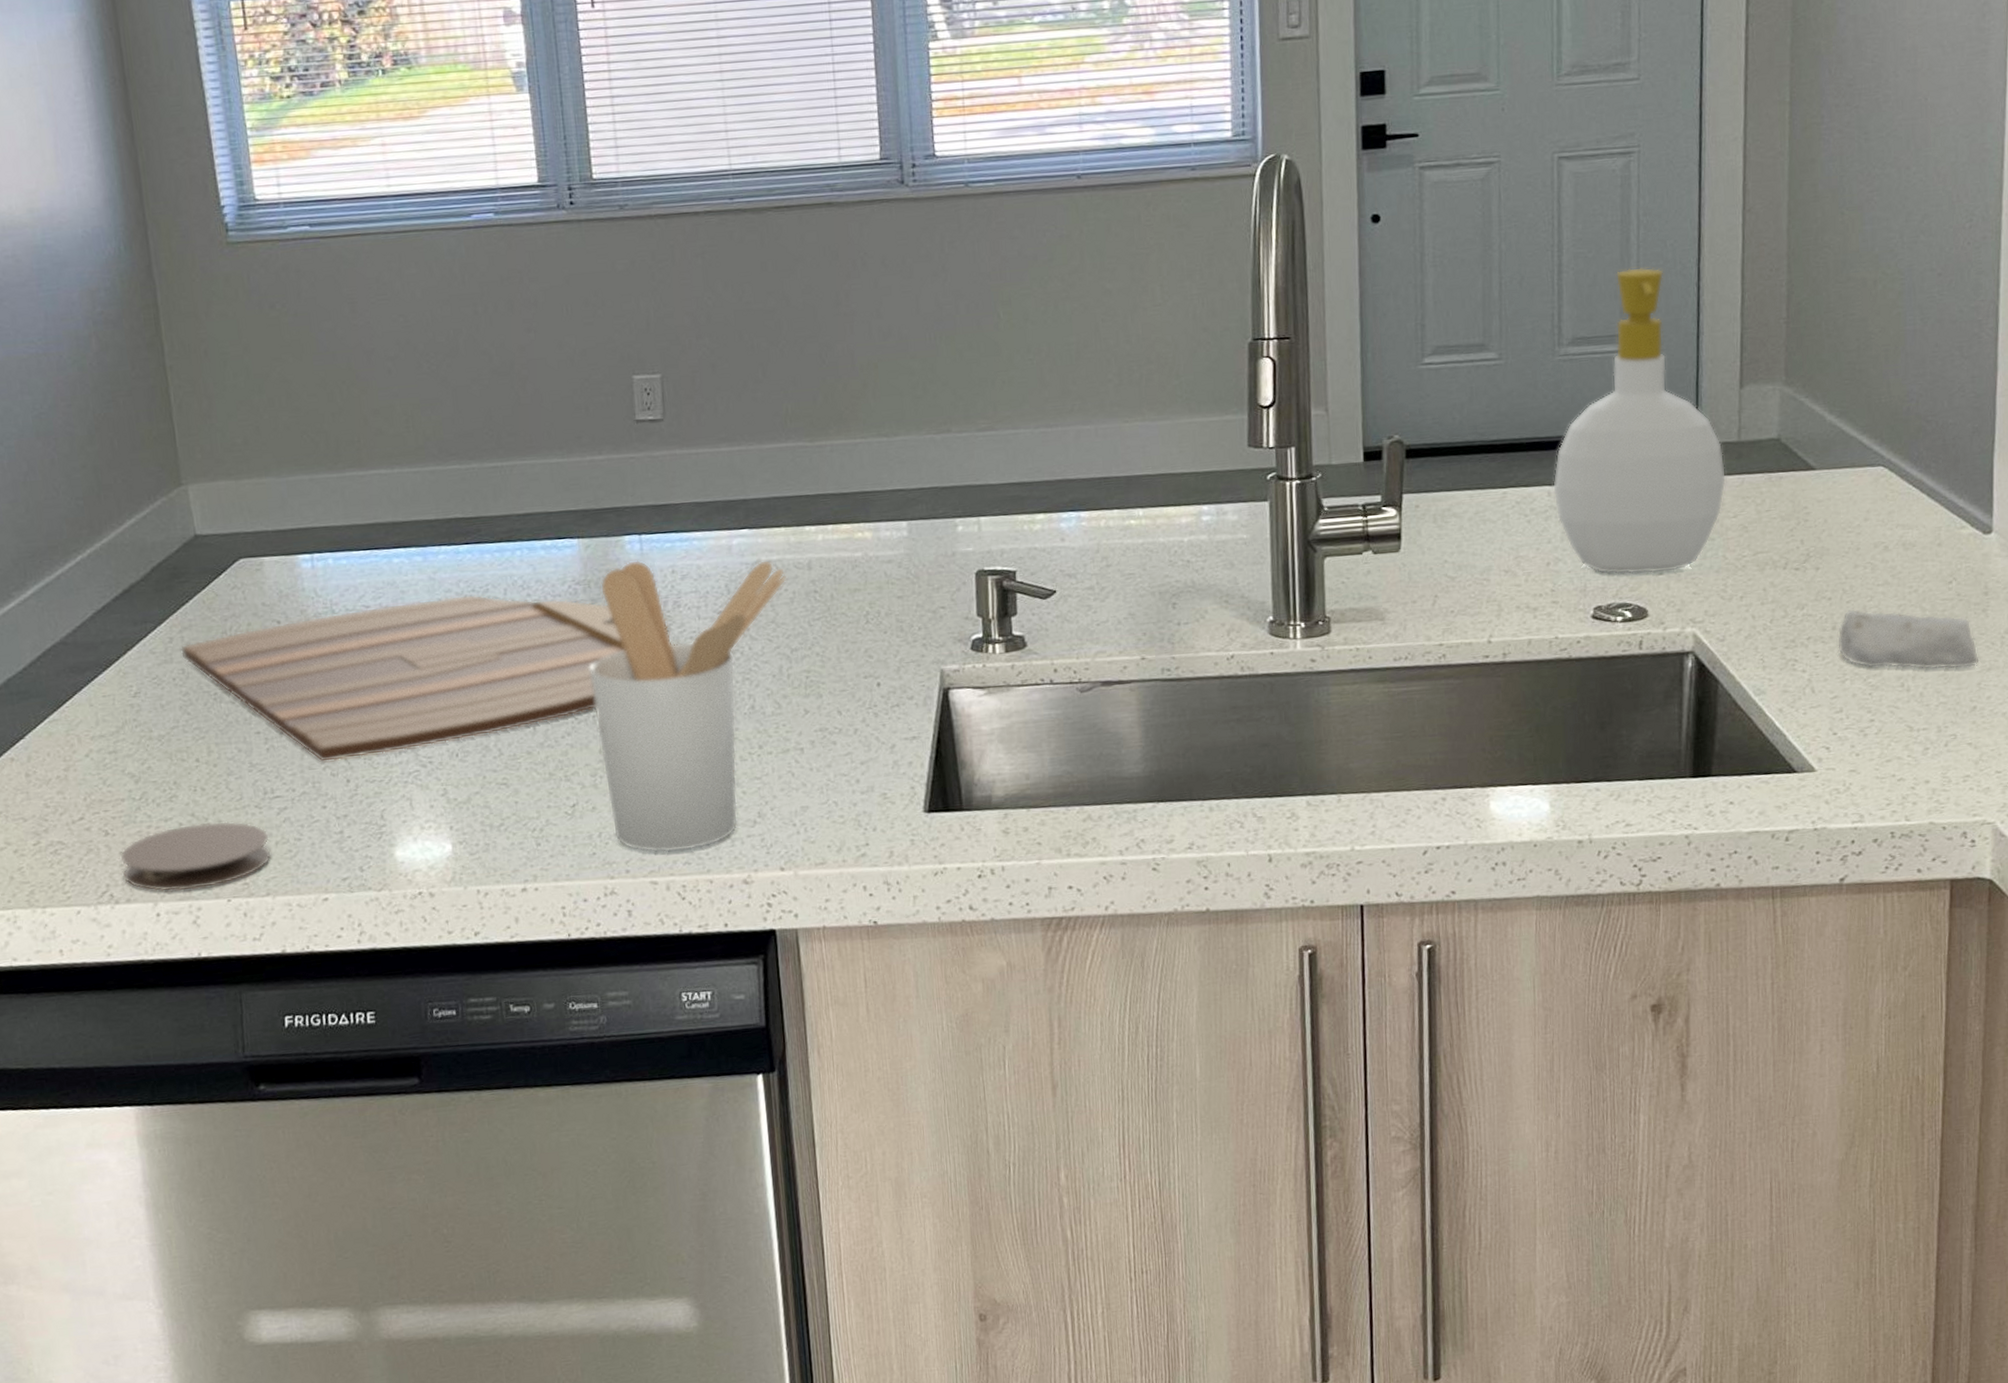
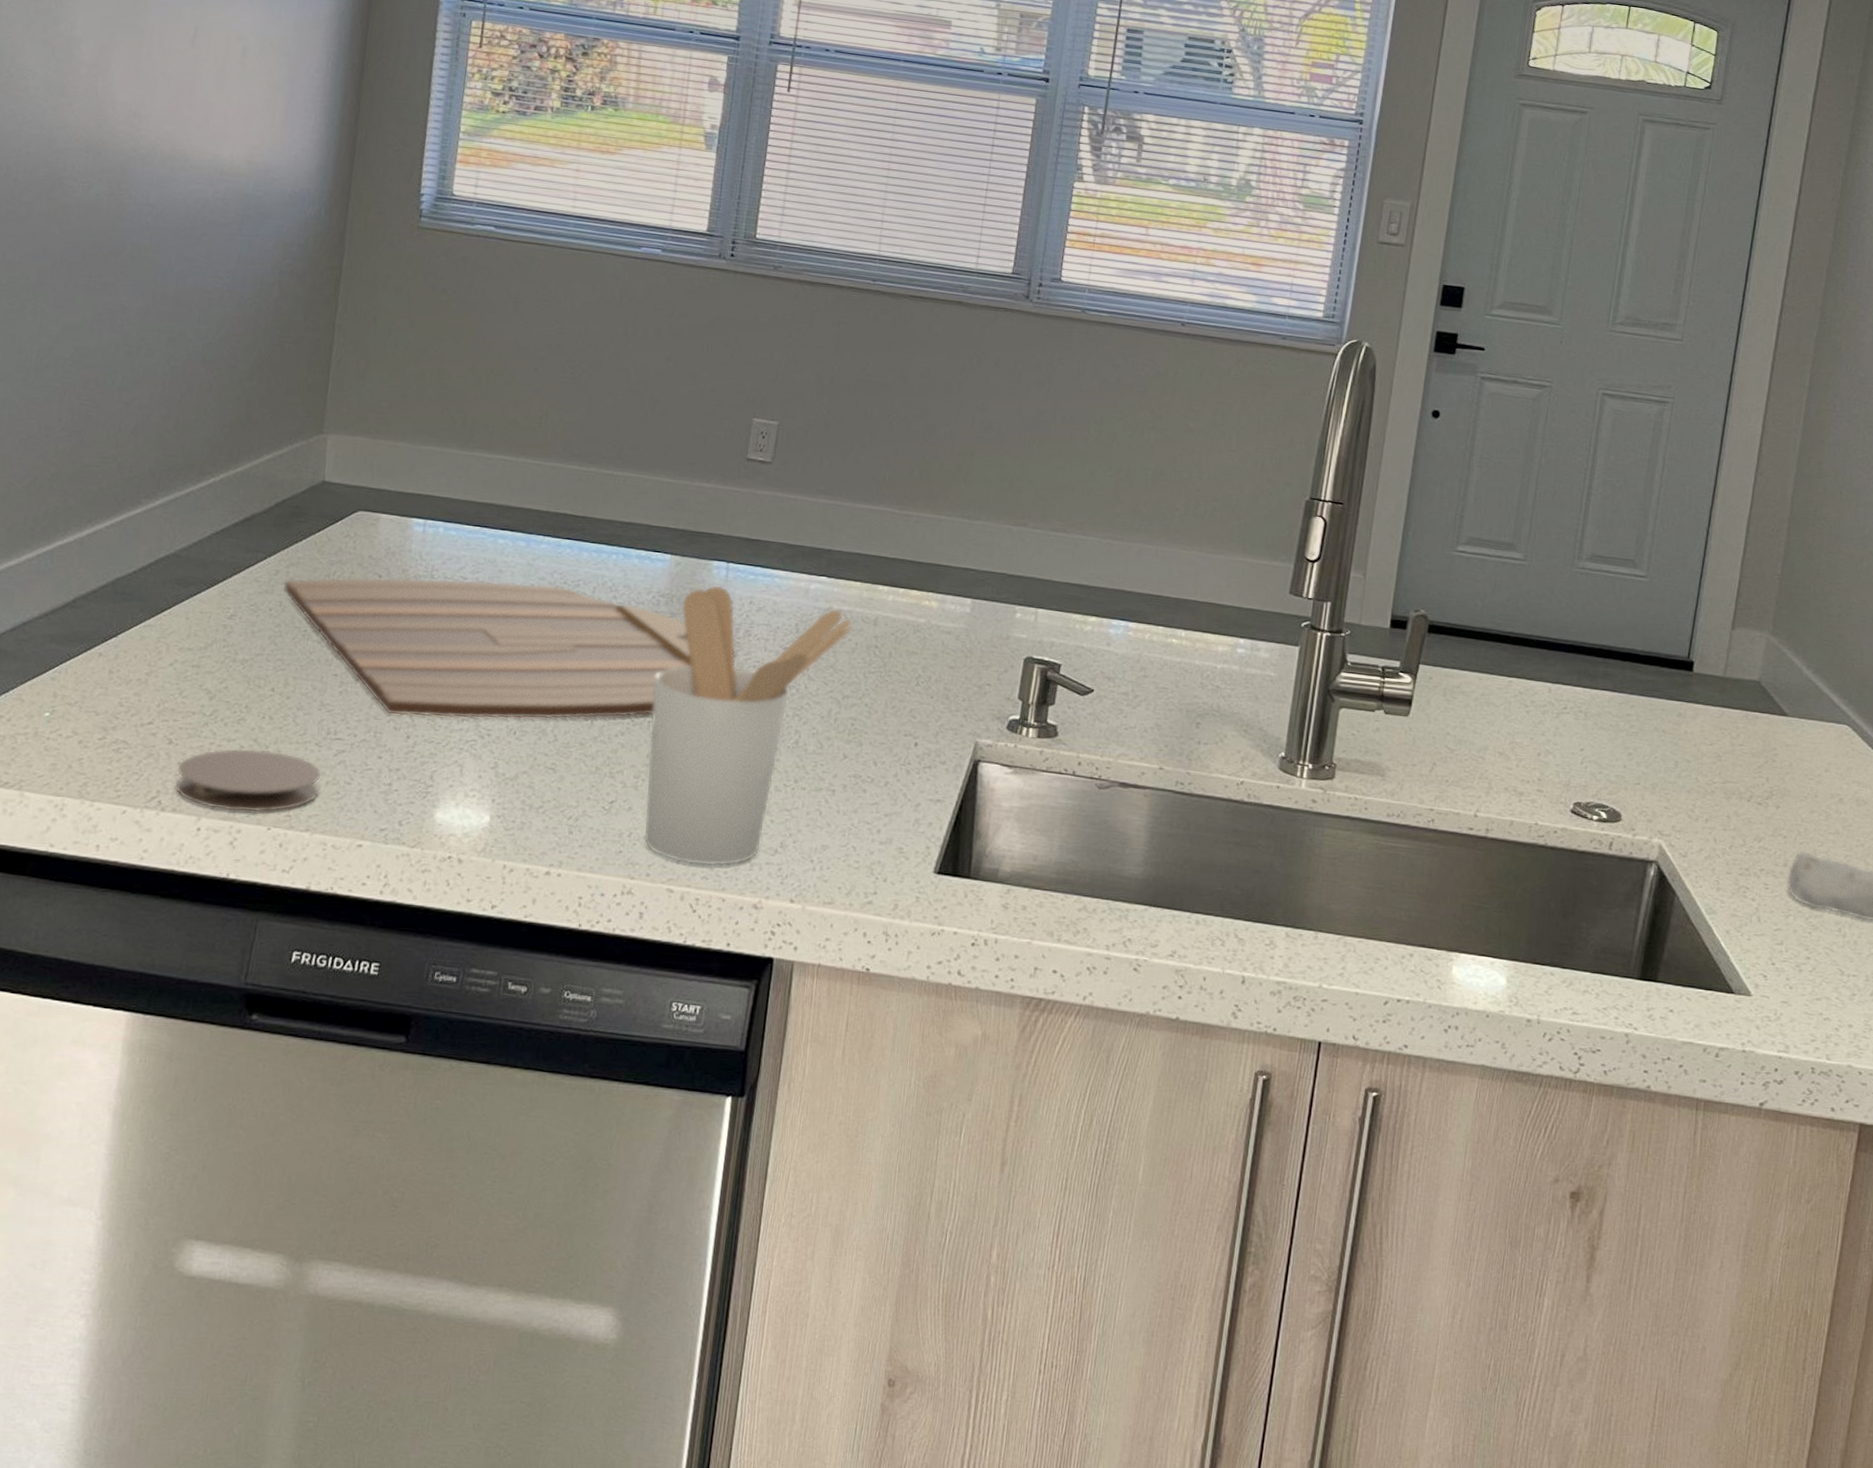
soap bottle: present [1553,267,1727,575] -> none [1553,502,1709,784]

